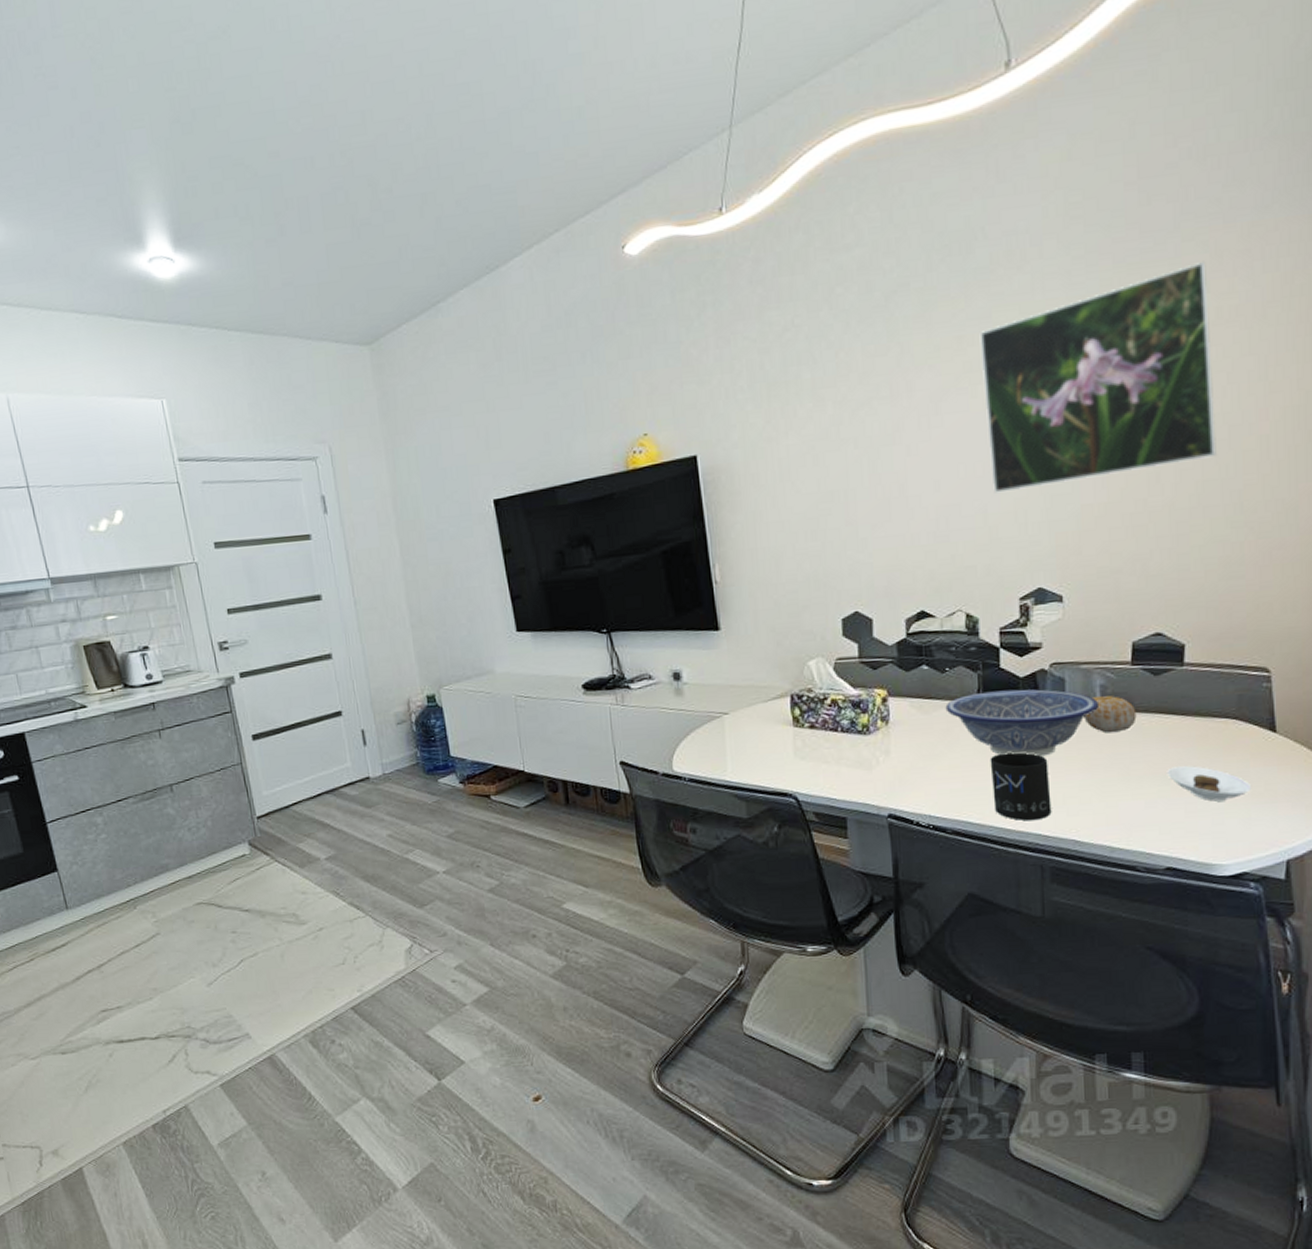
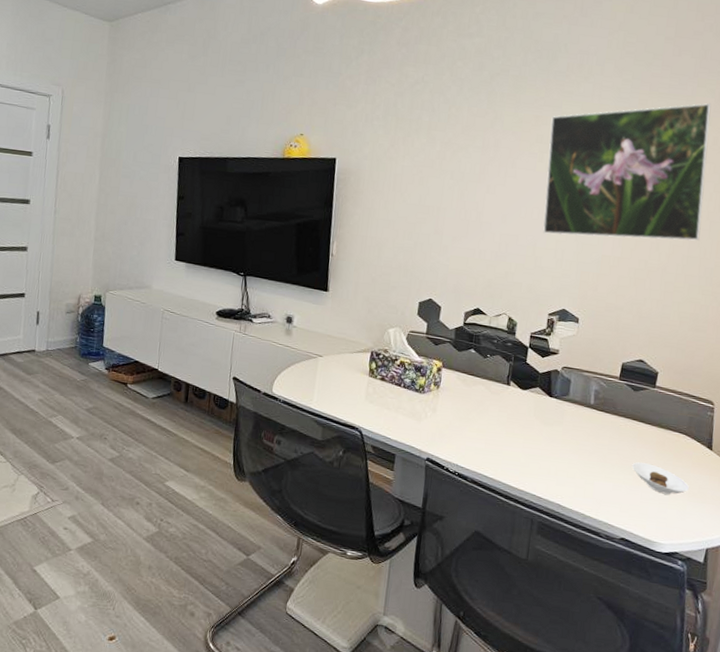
decorative bowl: present [945,689,1100,757] -> none [482,378,593,436]
mug: present [990,752,1052,821] -> none [505,427,549,484]
fruit: present [1084,696,1137,734] -> none [580,398,618,429]

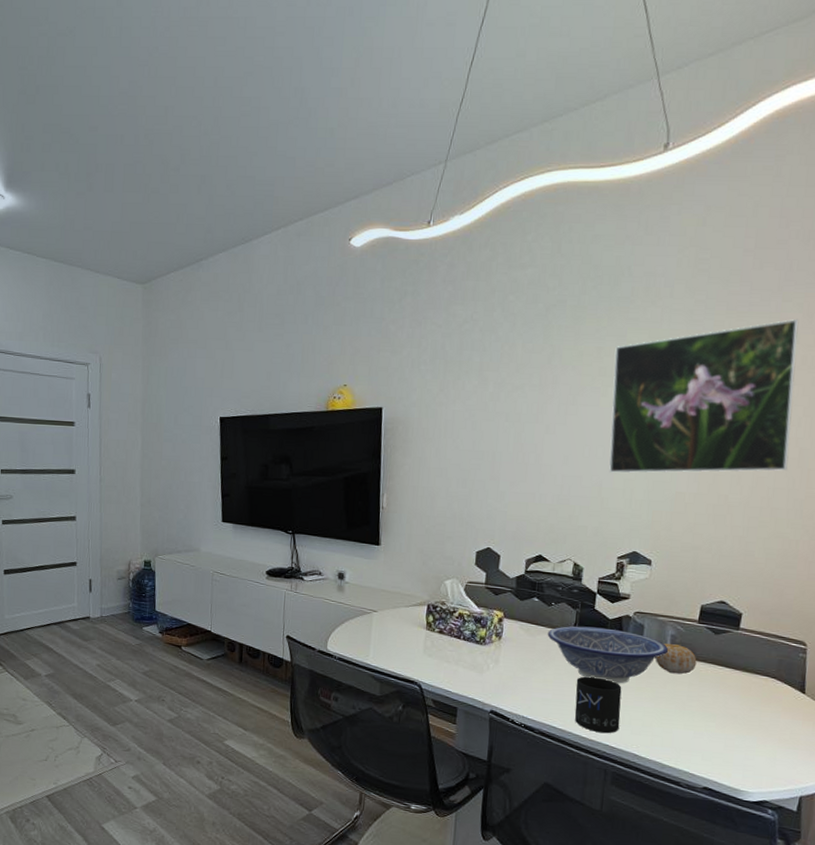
decorative bowl: none [482,378,593,436] -> present [547,626,669,684]
mug: none [505,427,549,484] -> present [574,676,622,734]
fruit: none [580,398,618,429] -> present [655,644,697,675]
saucer: present [632,462,690,495] -> none [714,708,780,741]

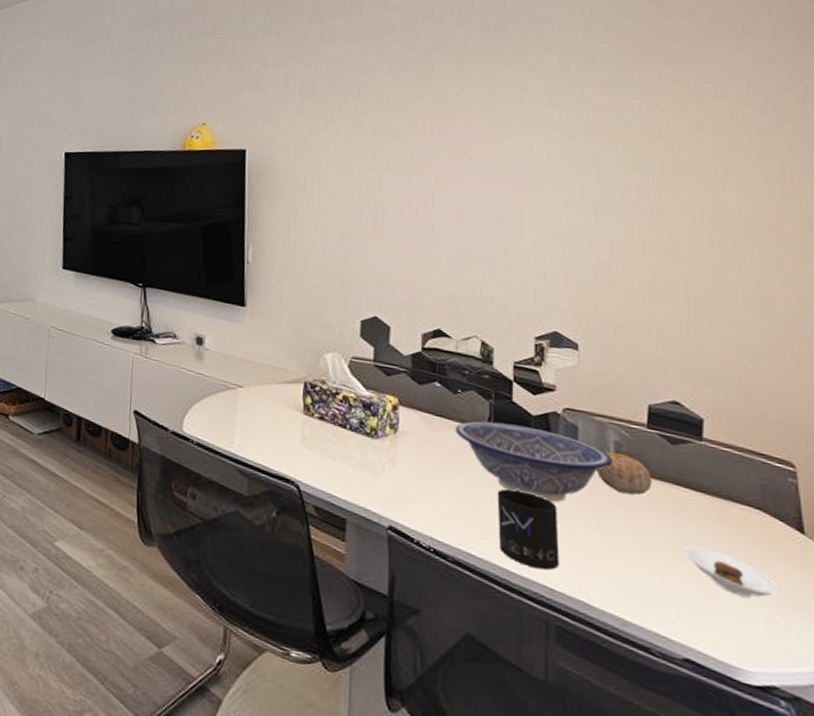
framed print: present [609,319,799,473] -> none [509,72,734,244]
saucer: none [714,708,780,741] -> present [684,546,780,597]

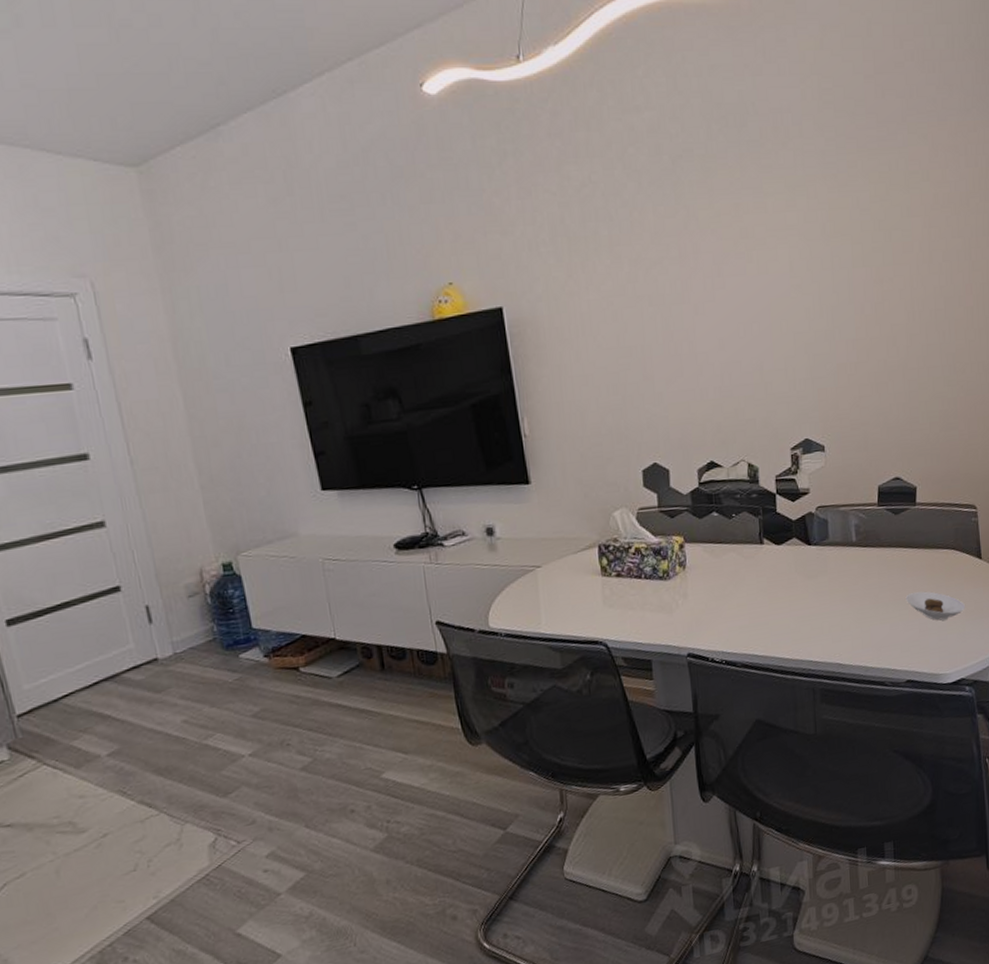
decorative bowl: present [455,421,614,502] -> none [733,530,855,592]
mug: present [497,488,560,571] -> none [770,588,820,650]
fruit: present [596,452,652,496] -> none [843,534,883,567]

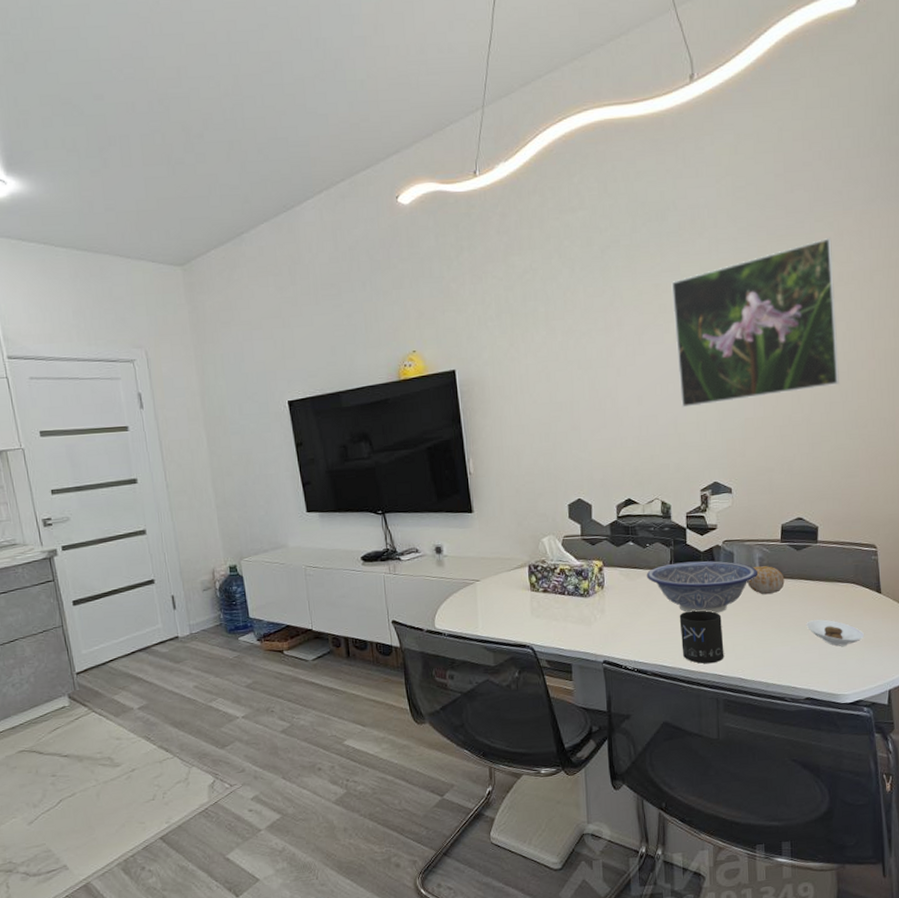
decorative bowl: none [733,530,855,592] -> present [646,561,759,614]
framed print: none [753,153,936,352] -> present [671,238,839,408]
mug: none [770,588,820,650] -> present [679,610,724,664]
fruit: none [843,534,883,567] -> present [747,566,785,595]

